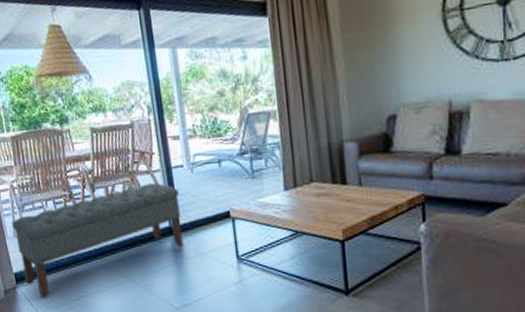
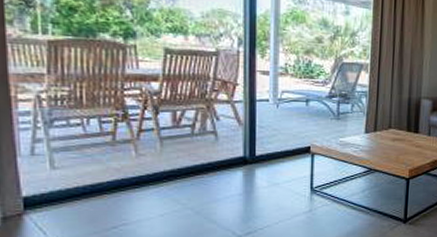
bench: present [12,183,184,299] -> none [30,113,261,227]

